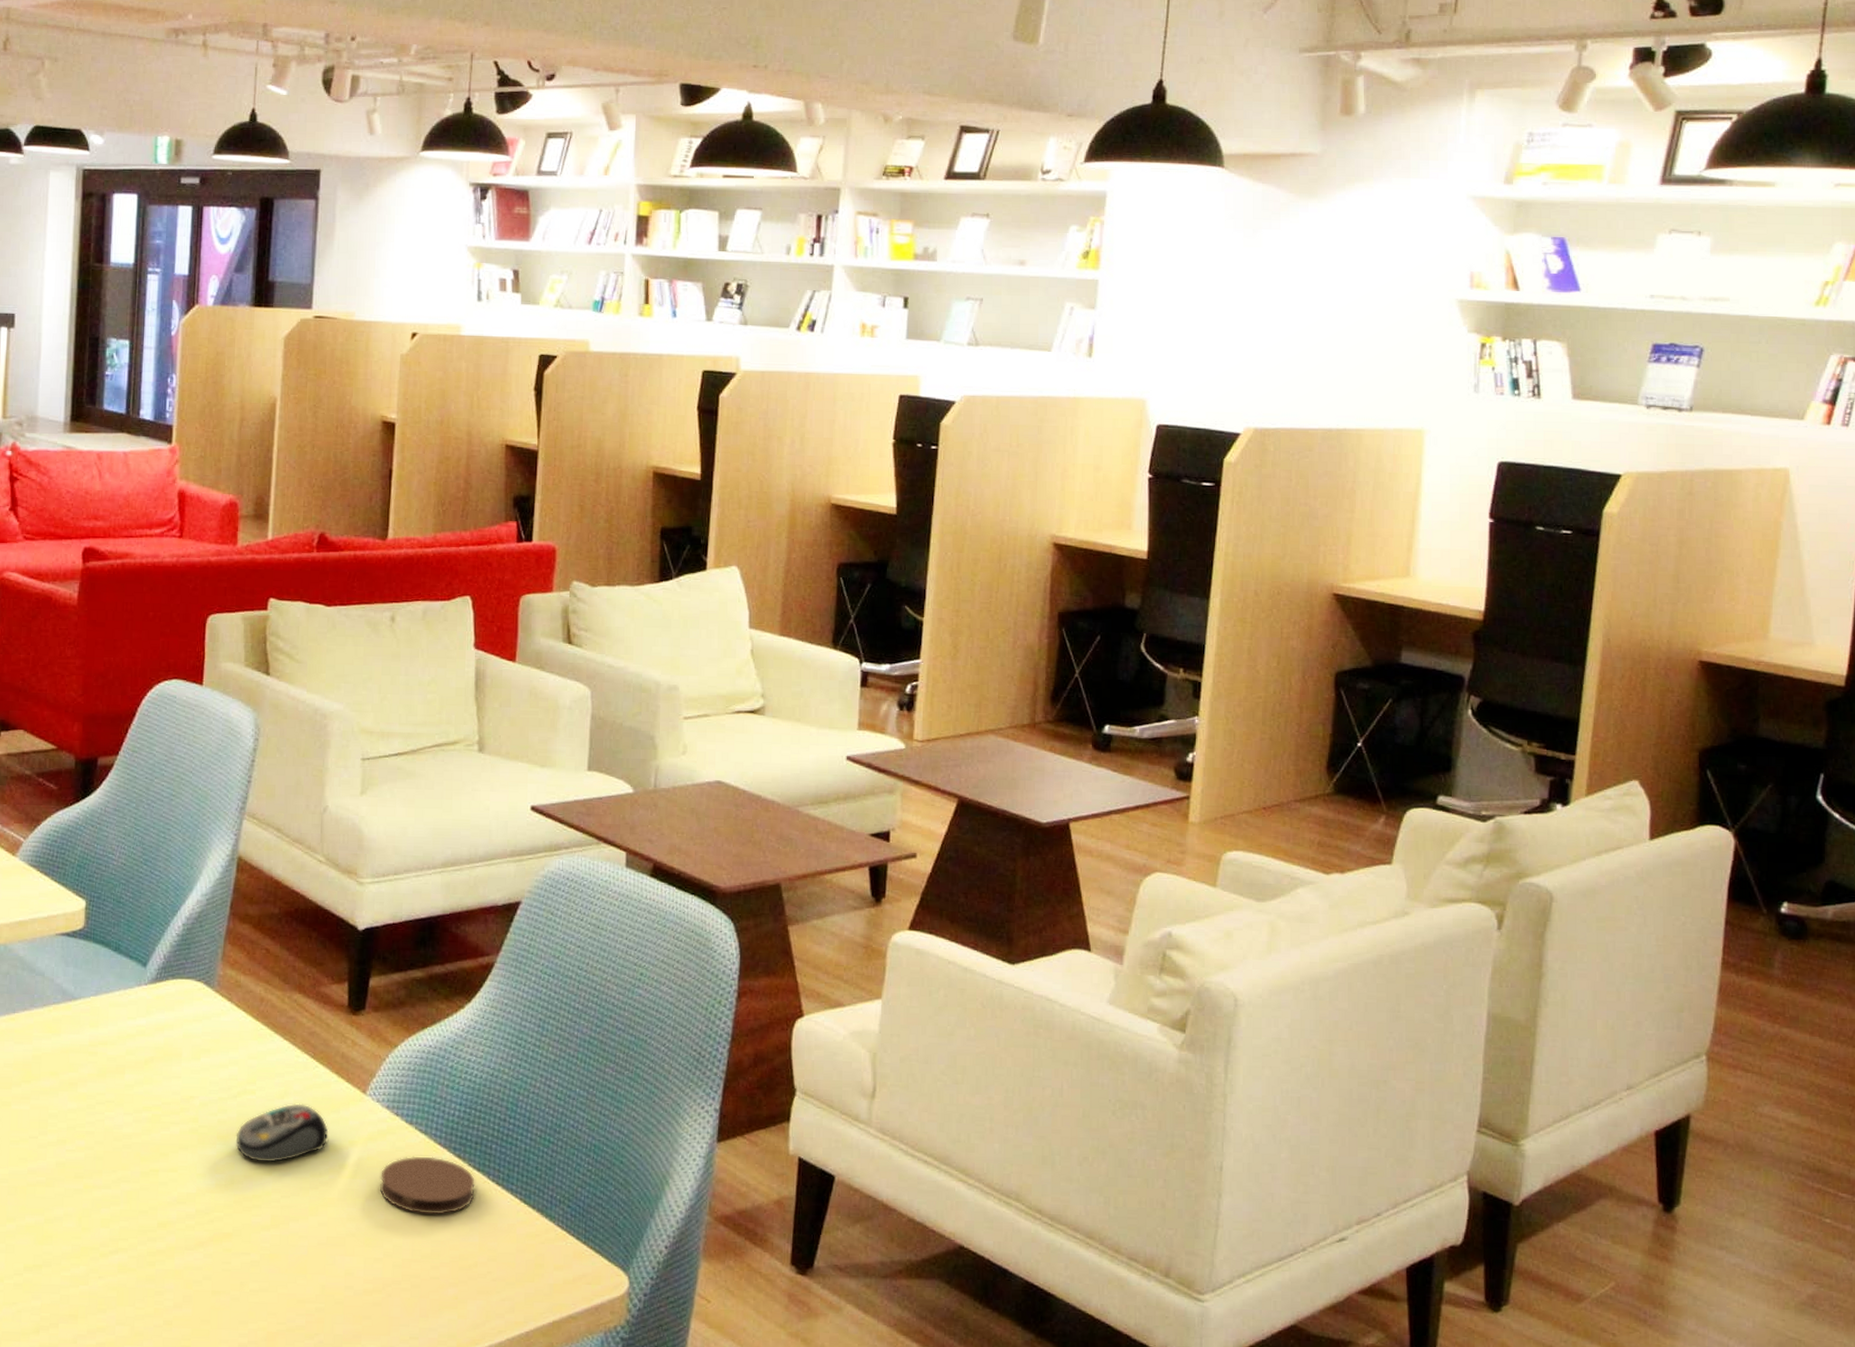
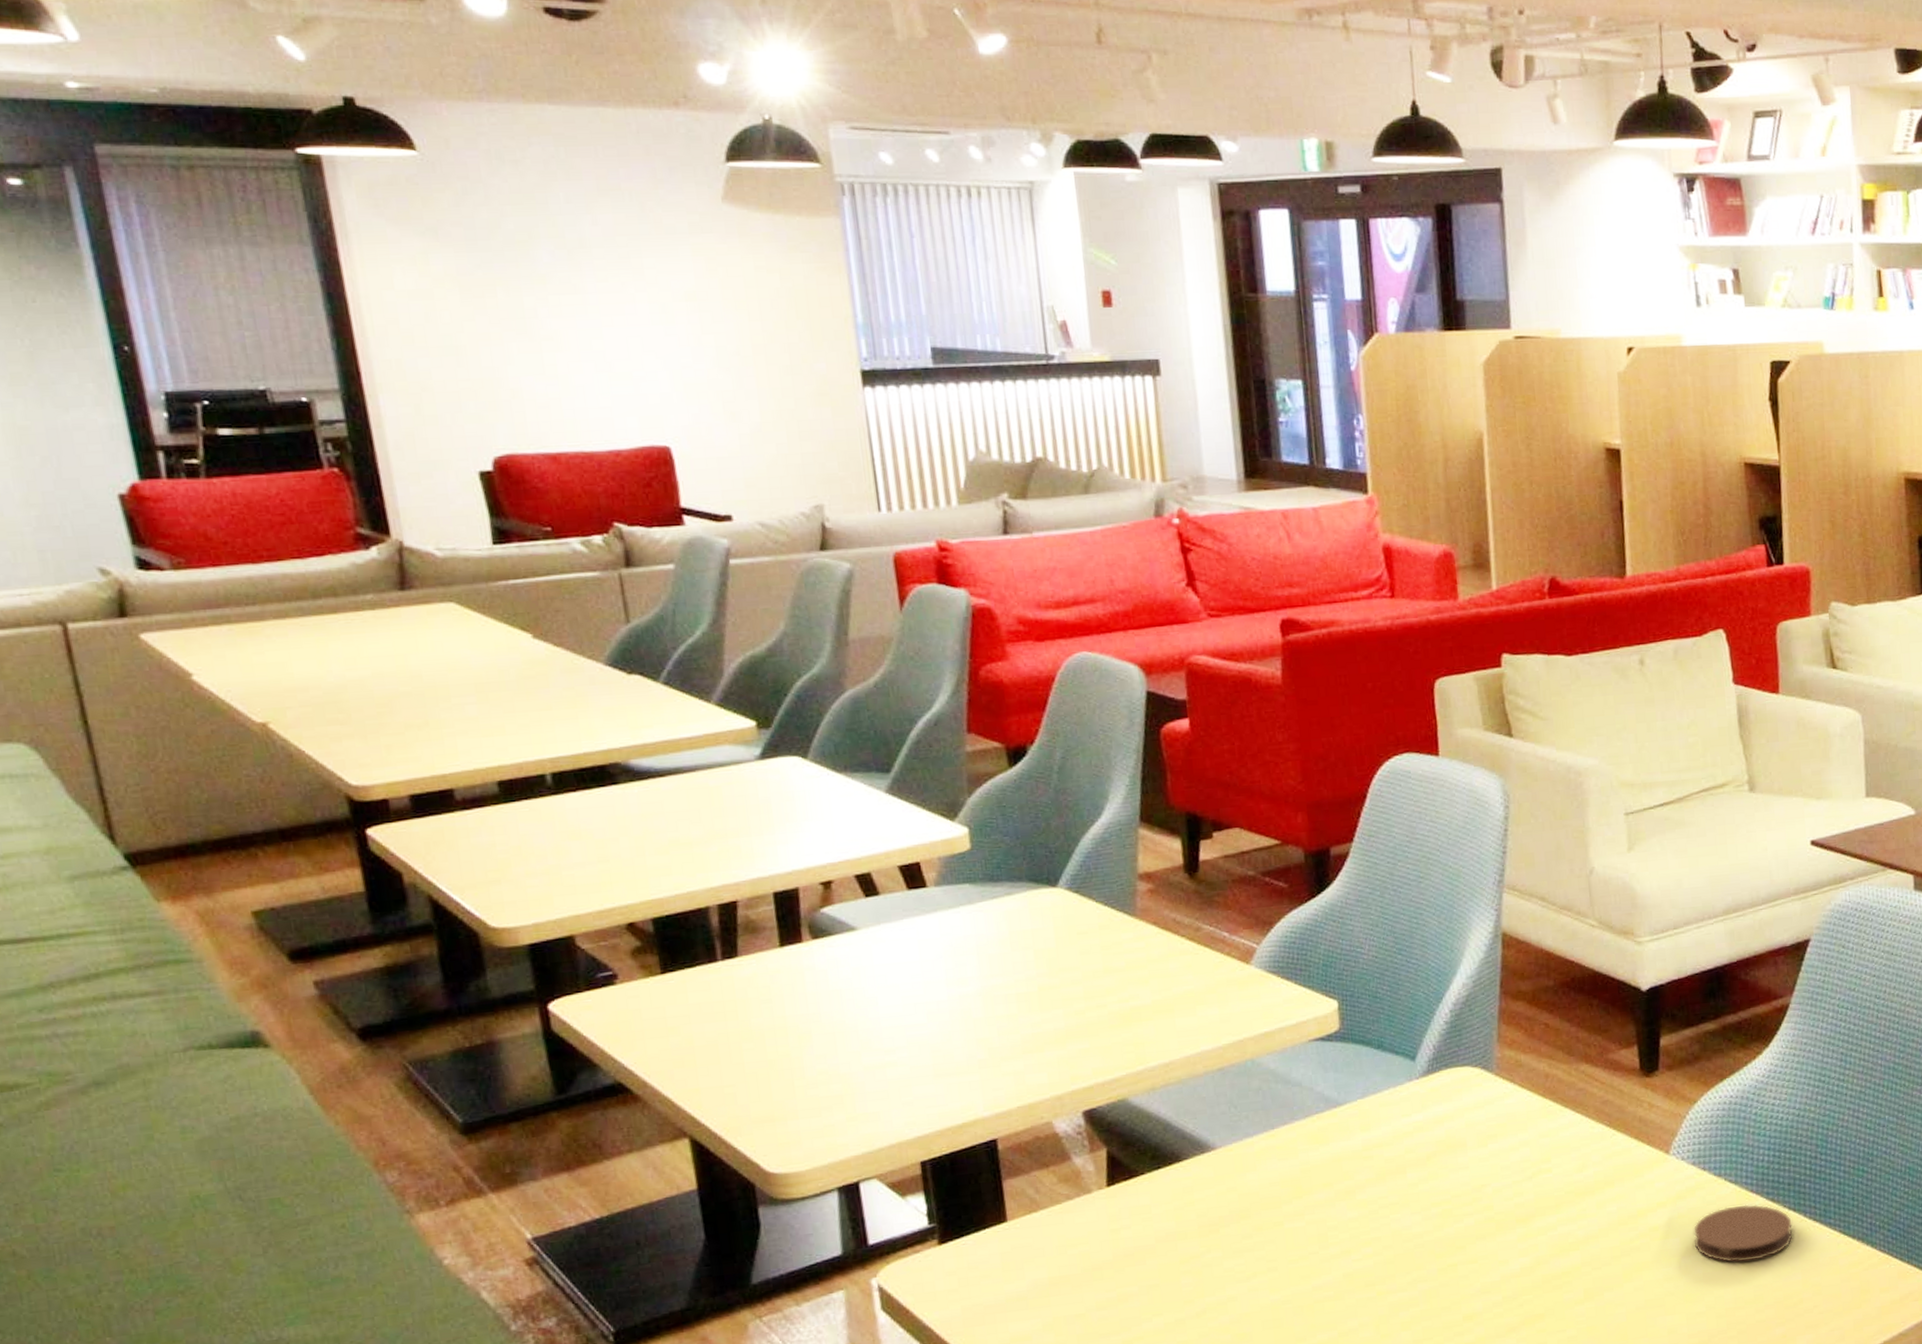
computer mouse: present [236,1103,328,1163] -> none [1536,1174,1634,1239]

